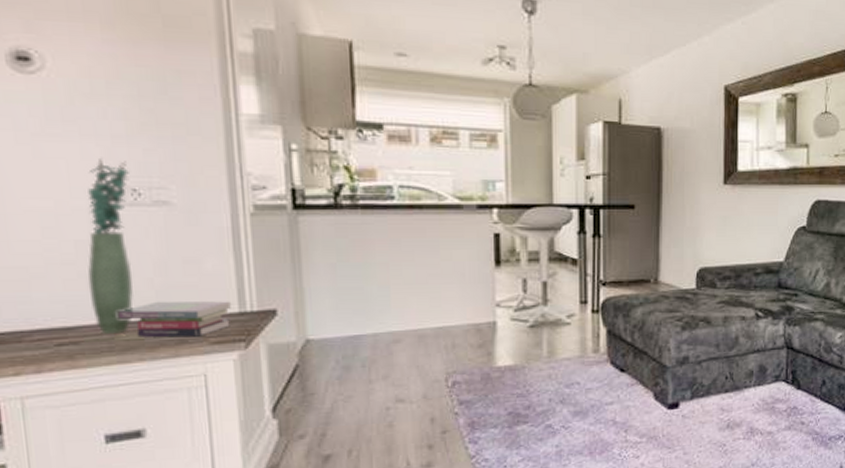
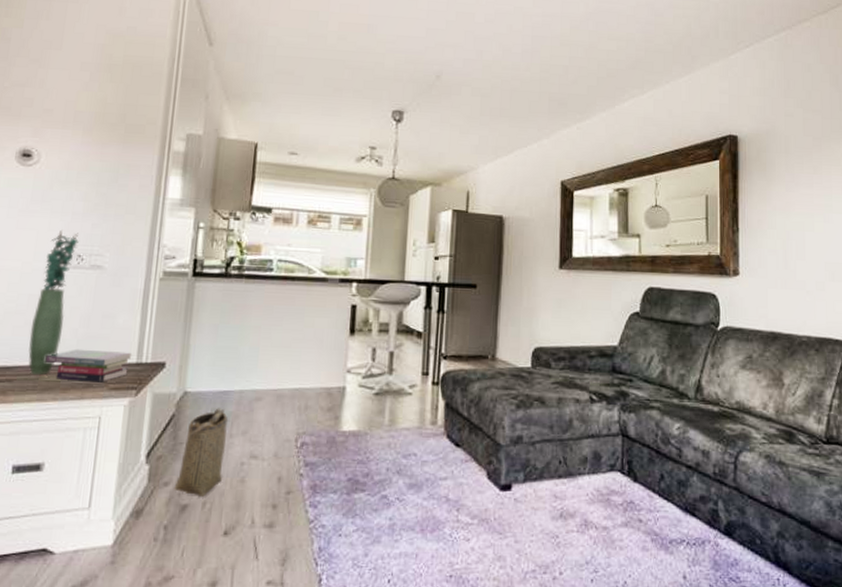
basket: none [312,354,366,446] -> present [174,408,228,497]

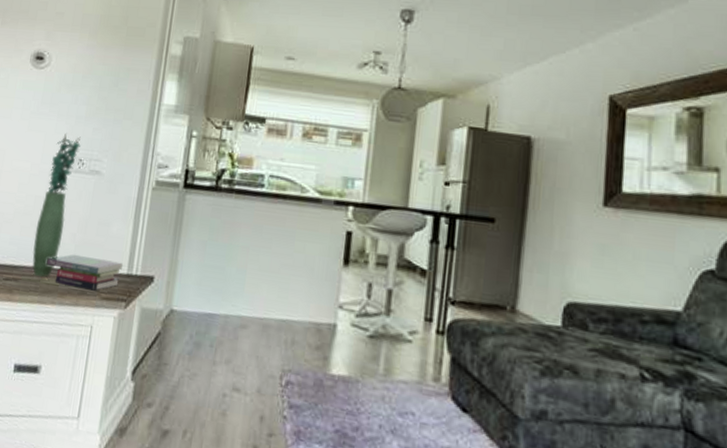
basket: present [174,408,228,497] -> none [156,331,212,425]

